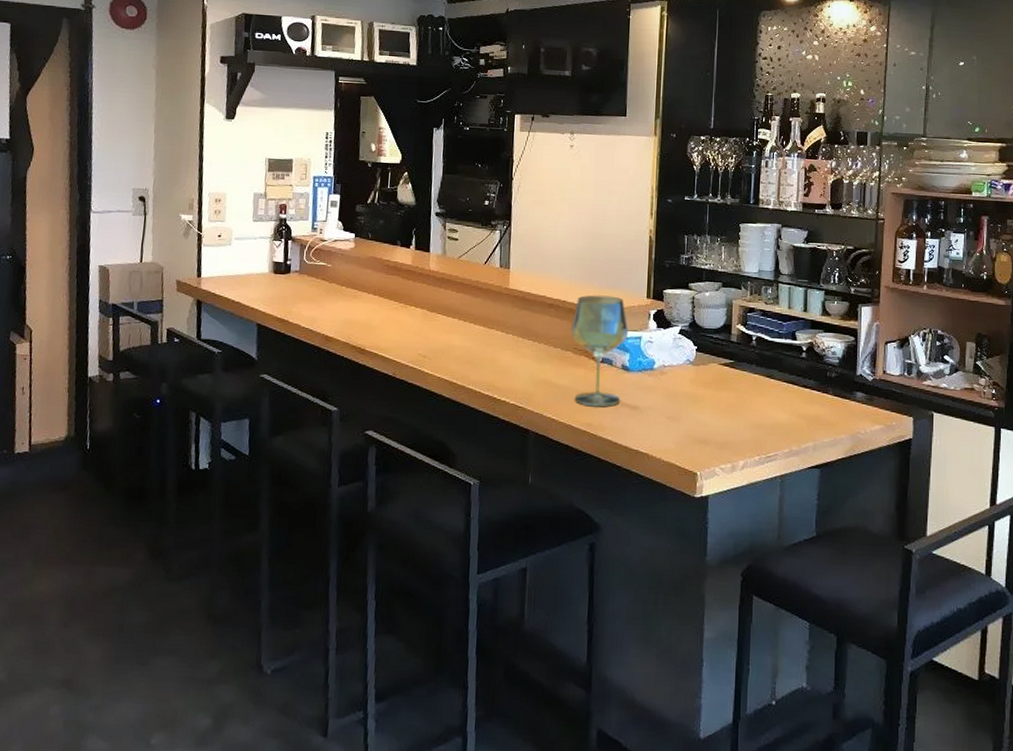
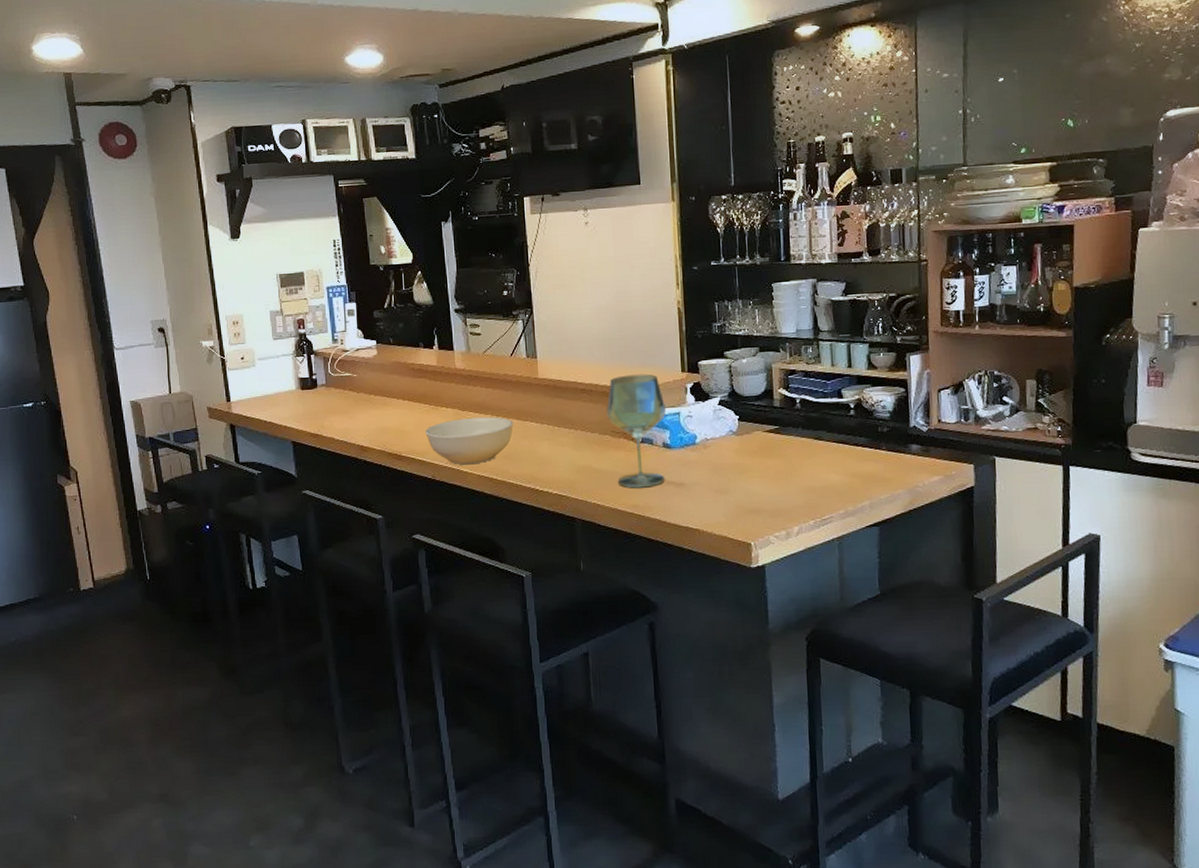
bowl: none [391,319,479,366] -> present [425,416,513,464]

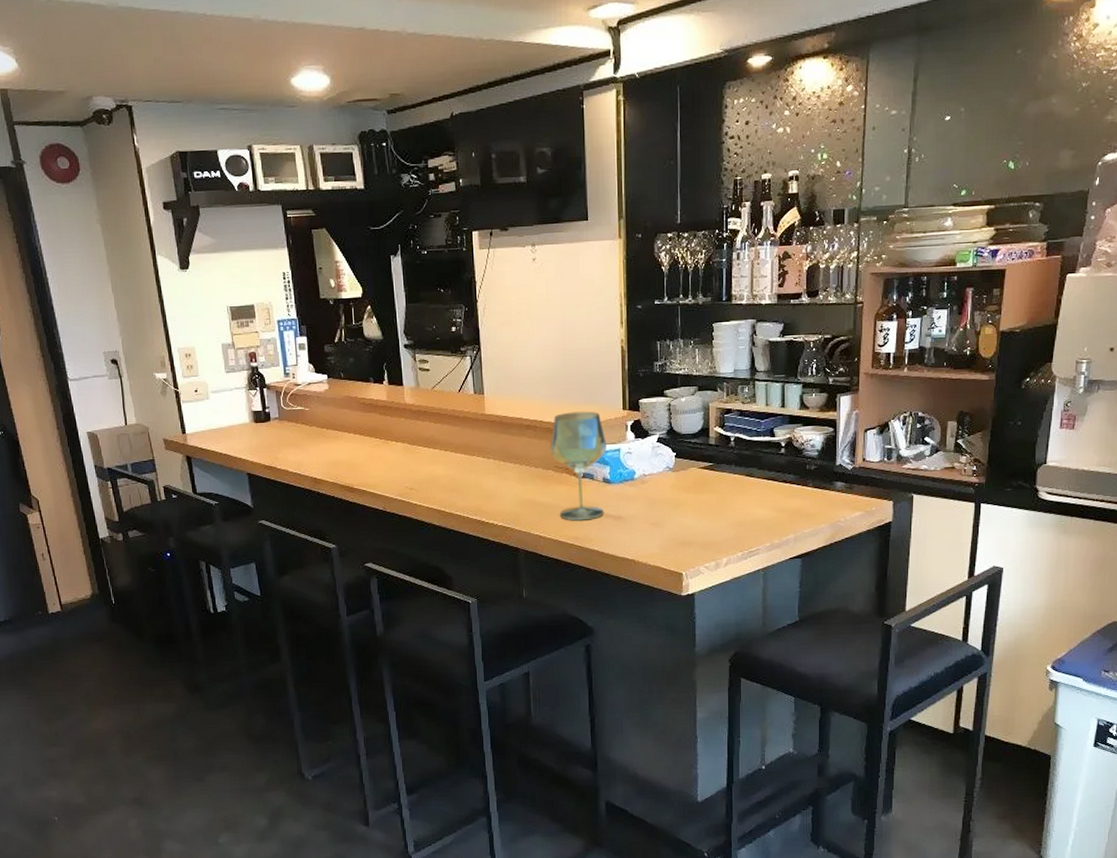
bowl: present [425,416,513,464] -> none [376,451,461,497]

